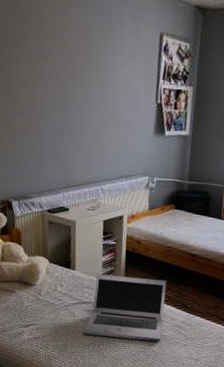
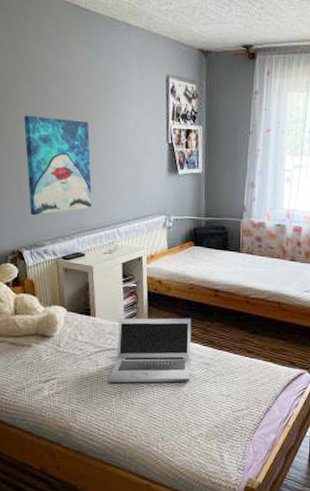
wall art: none [19,69,81,168] -> present [24,115,92,216]

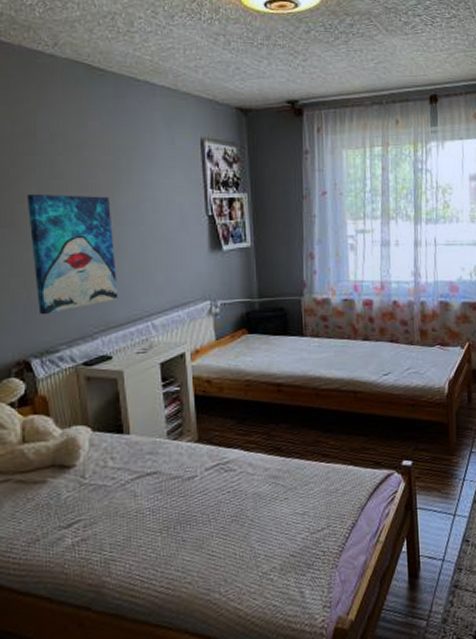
laptop: present [108,318,192,383] -> none [150,422,254,517]

